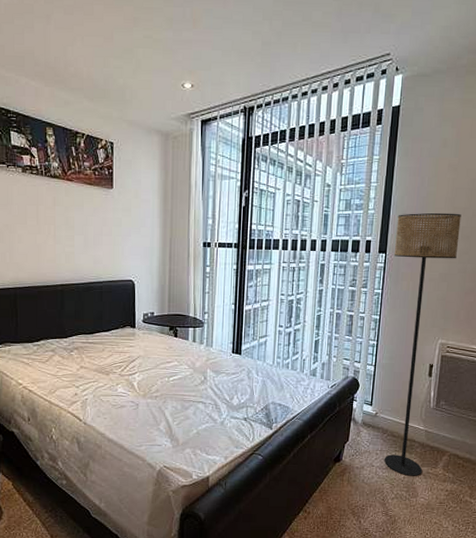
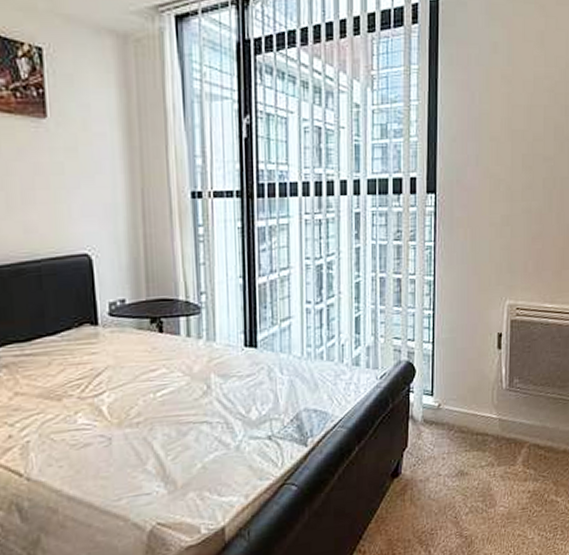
floor lamp: present [384,212,461,476] -> none [446,137,521,481]

